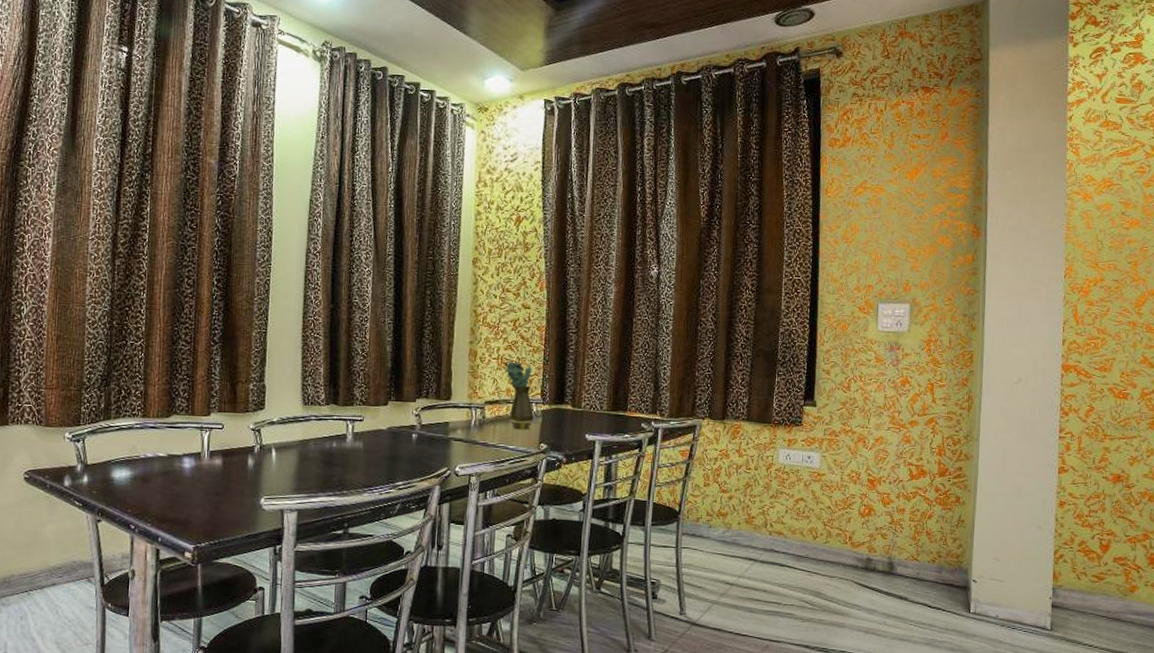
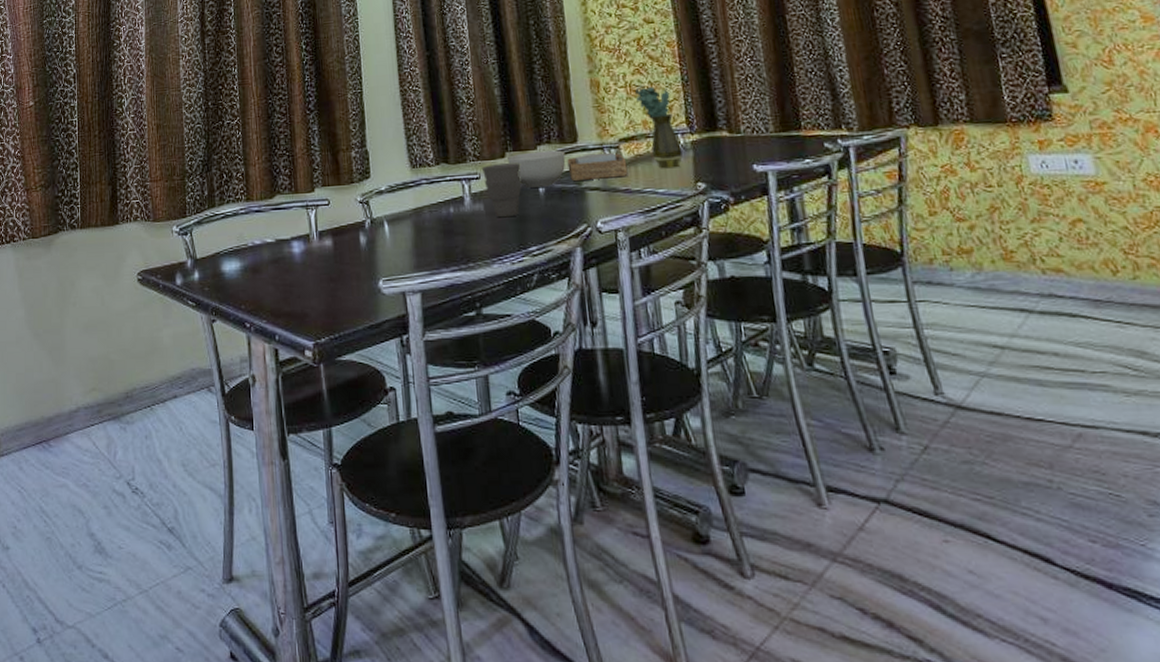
cup: none [365,410,400,456] -> present [481,163,522,218]
bowl: none [389,403,439,434] -> present [508,150,566,188]
napkin holder: none [439,410,488,433] -> present [567,152,628,182]

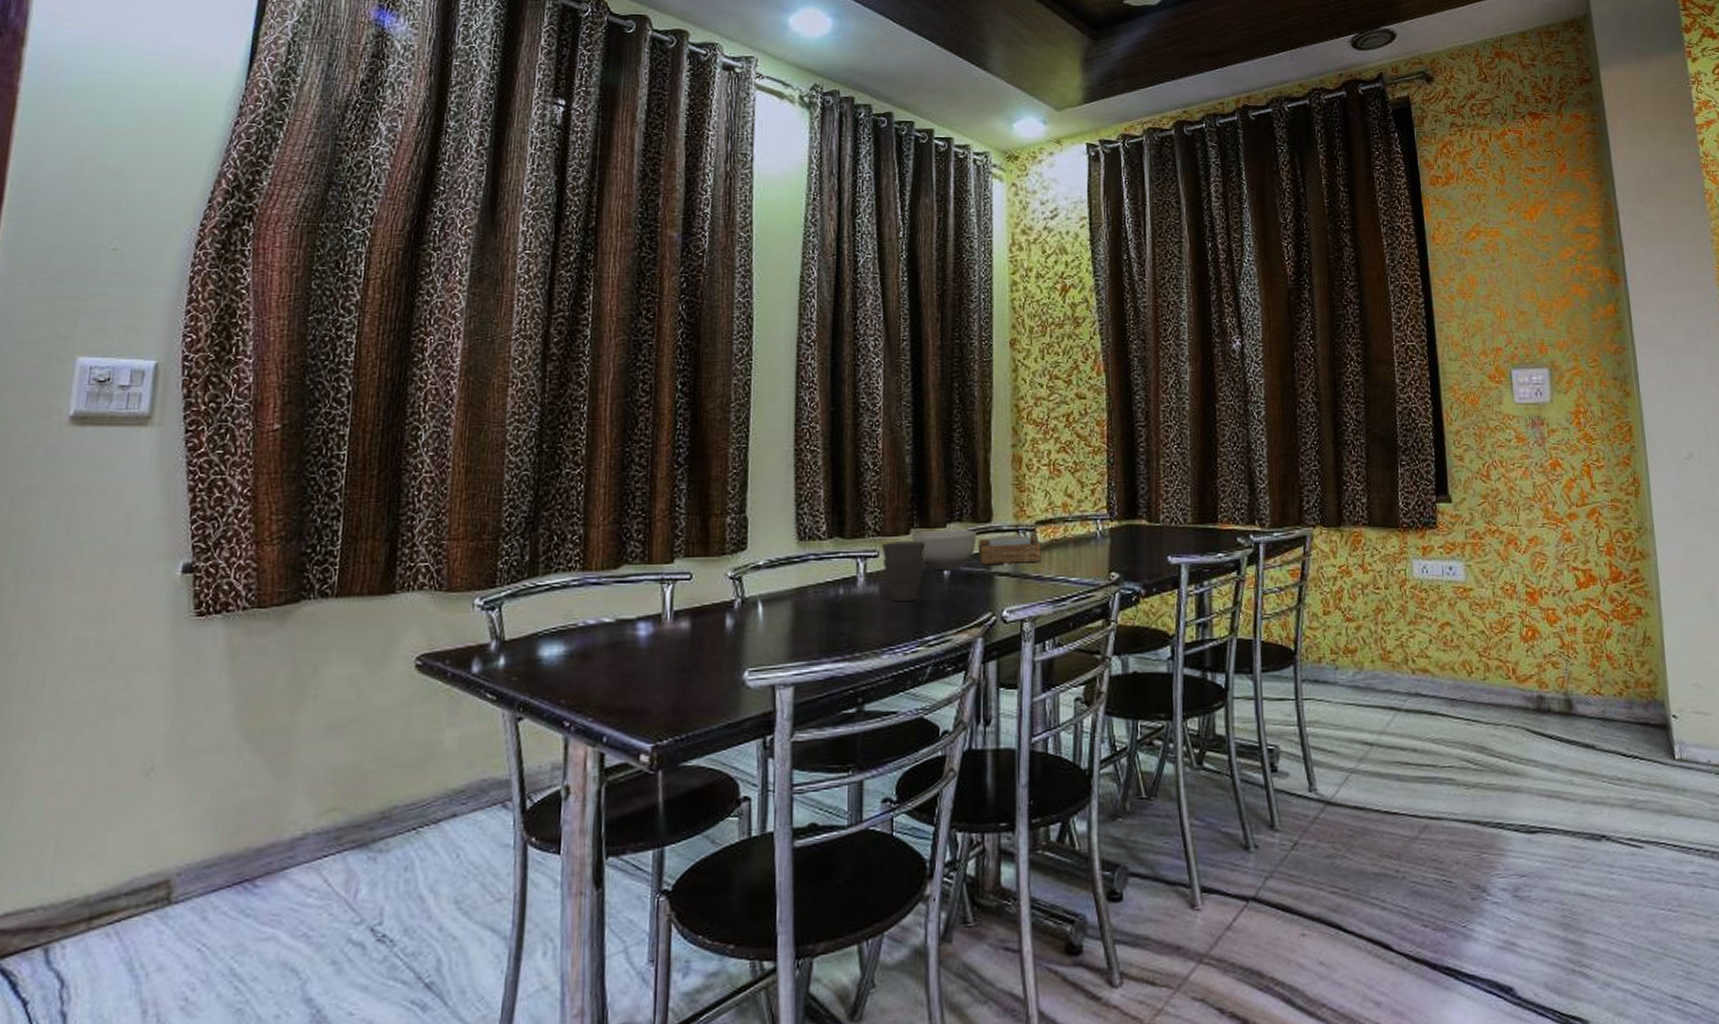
vase: present [635,84,683,169] -> none [1059,463,1099,556]

